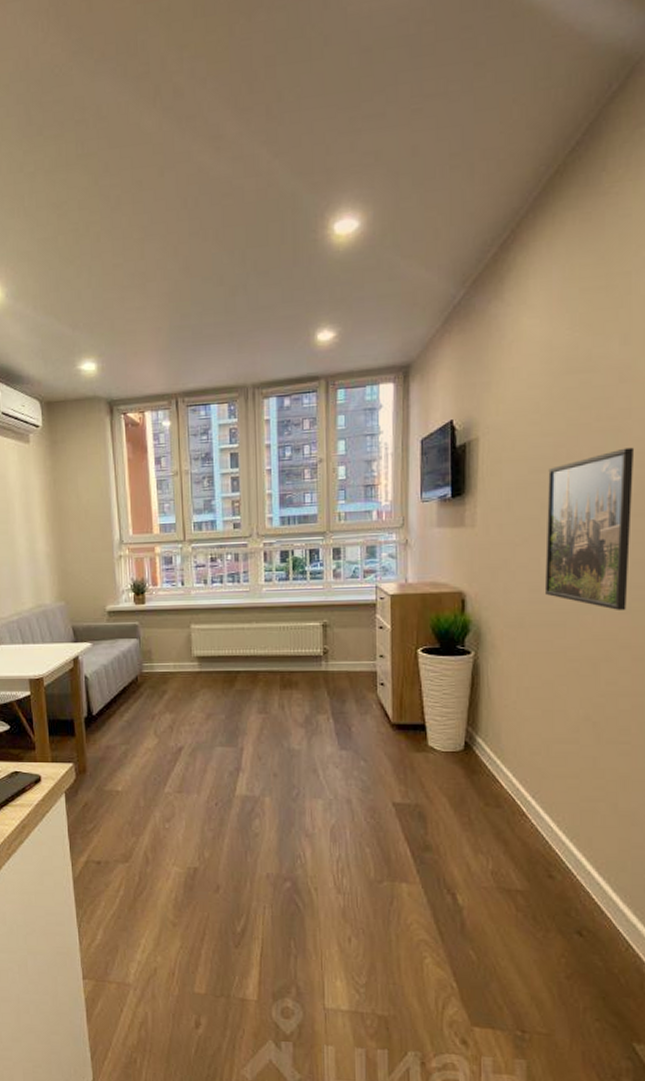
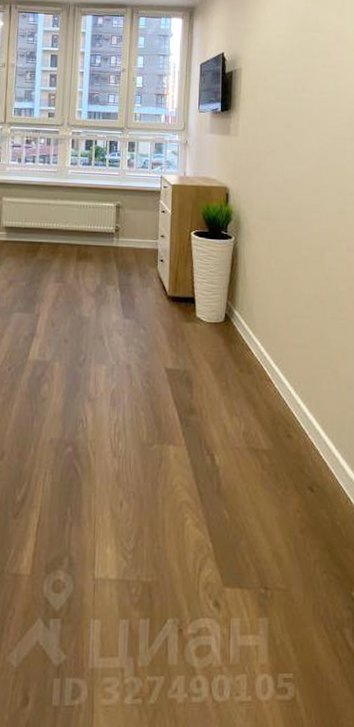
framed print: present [545,447,635,610] -> none [287,89,347,211]

